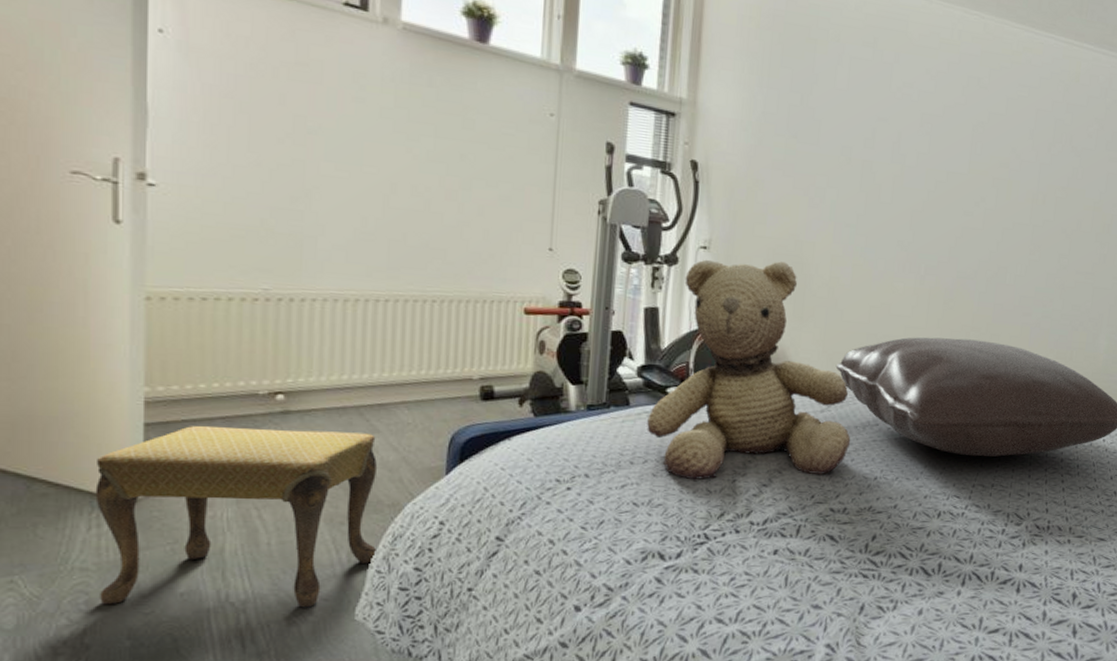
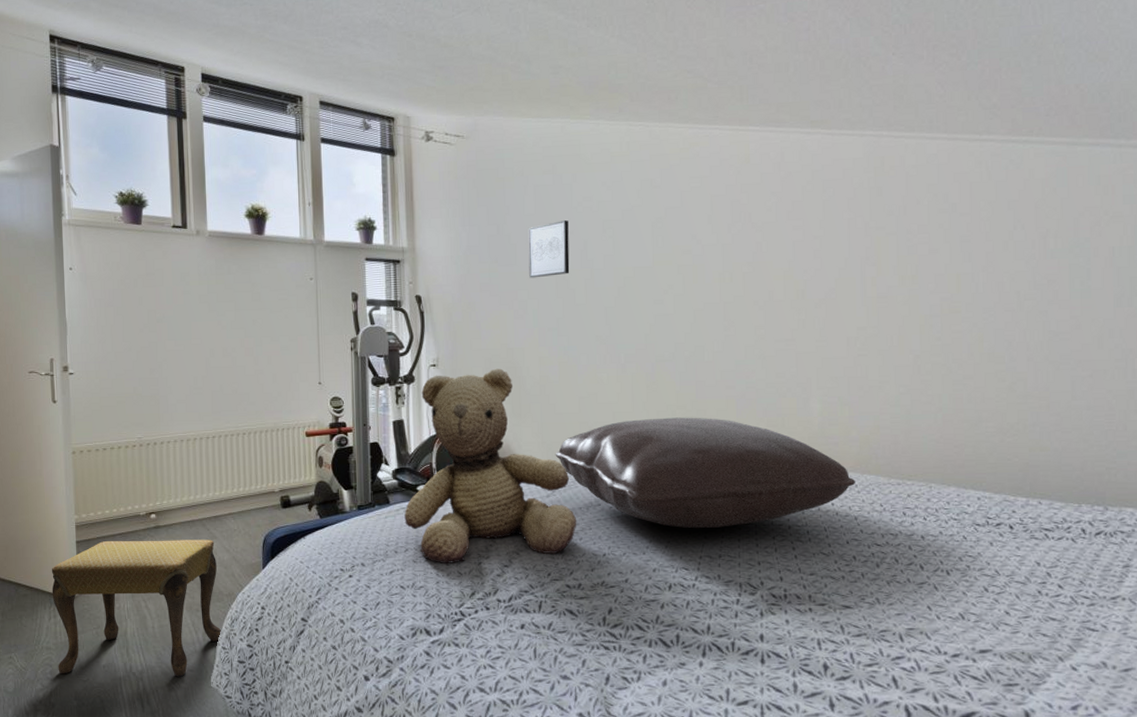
wall art: none [831,103,884,167] -> present [528,220,570,278]

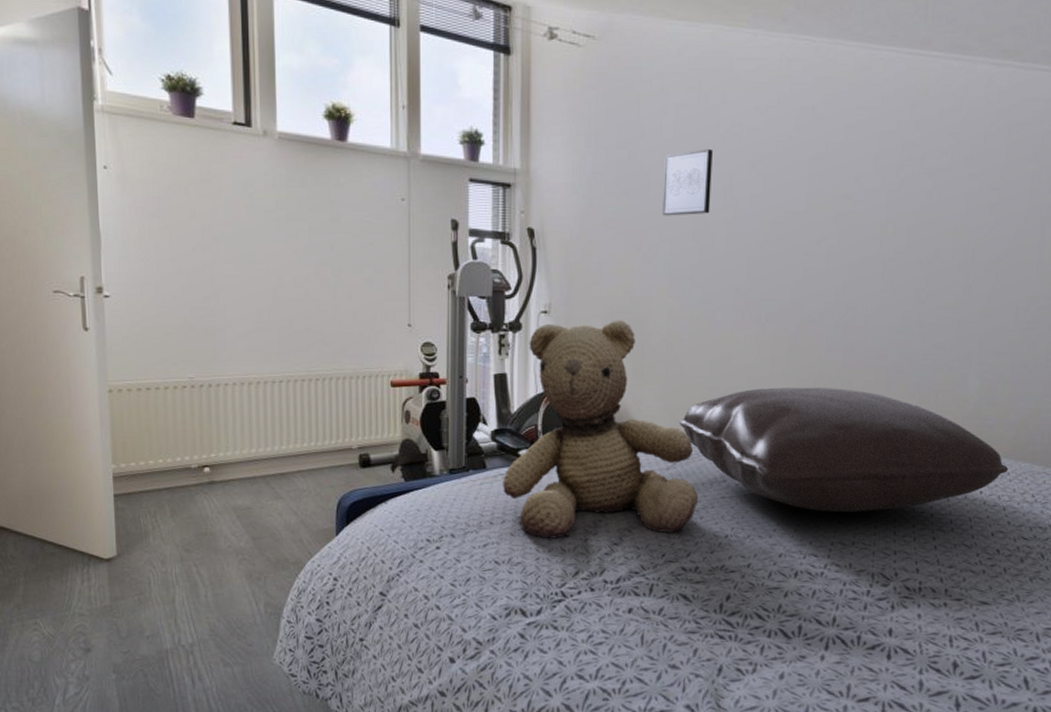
footstool: present [52,539,221,677] -> none [84,495,286,652]

